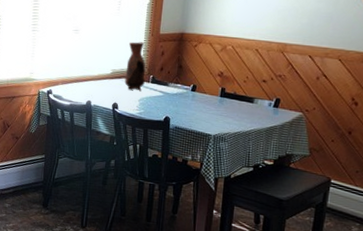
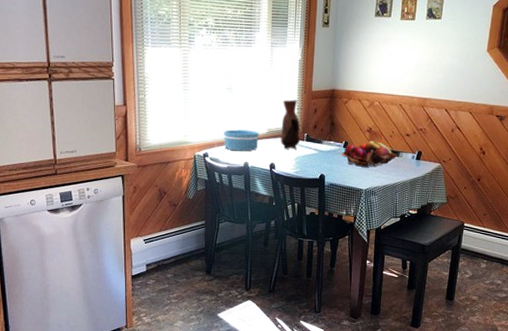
bowl: none [68,69,103,90] -> present [224,129,259,151]
fruit basket: none [188,85,252,113] -> present [341,141,398,167]

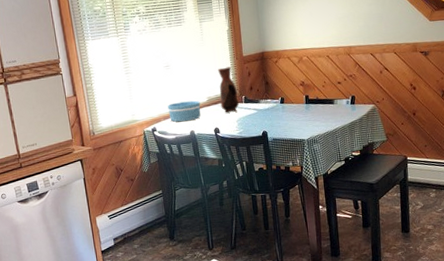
fruit basket: present [341,141,398,167] -> none [279,93,333,119]

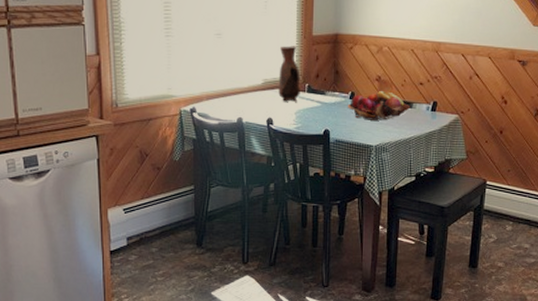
bowl: present [168,100,201,122] -> none [213,80,254,105]
fruit basket: none [279,93,333,119] -> present [347,91,411,121]

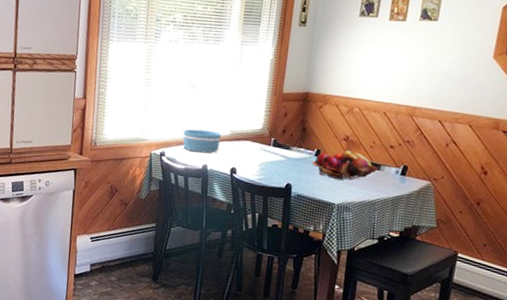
bowl: none [213,80,254,105] -> present [183,129,222,153]
vase: present [278,46,301,102] -> none [244,101,268,154]

